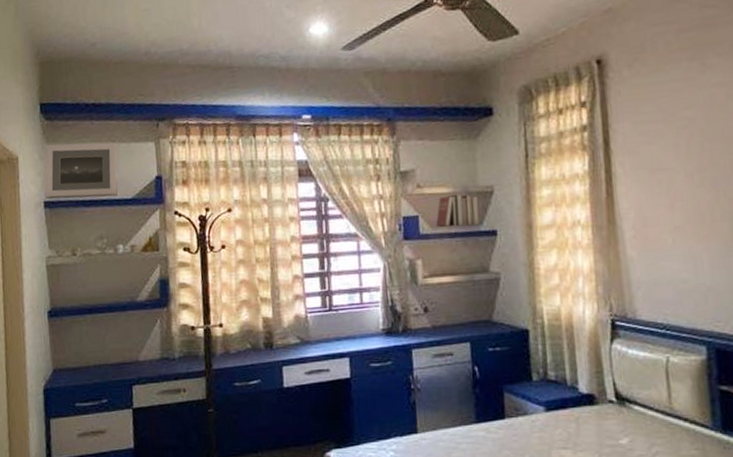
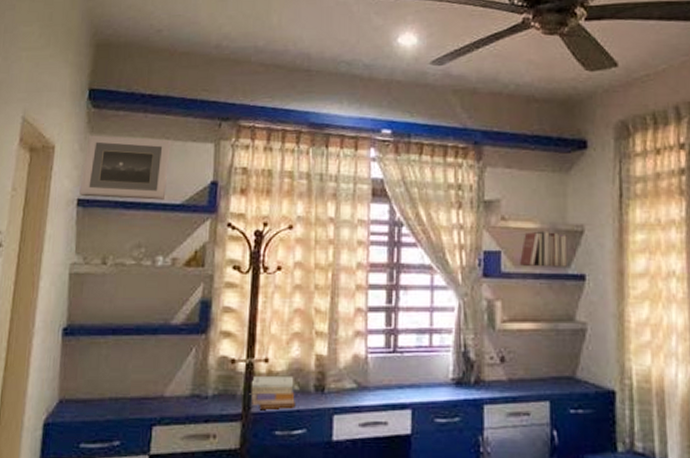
books: none [209,336,251,367] -> present [249,375,297,411]

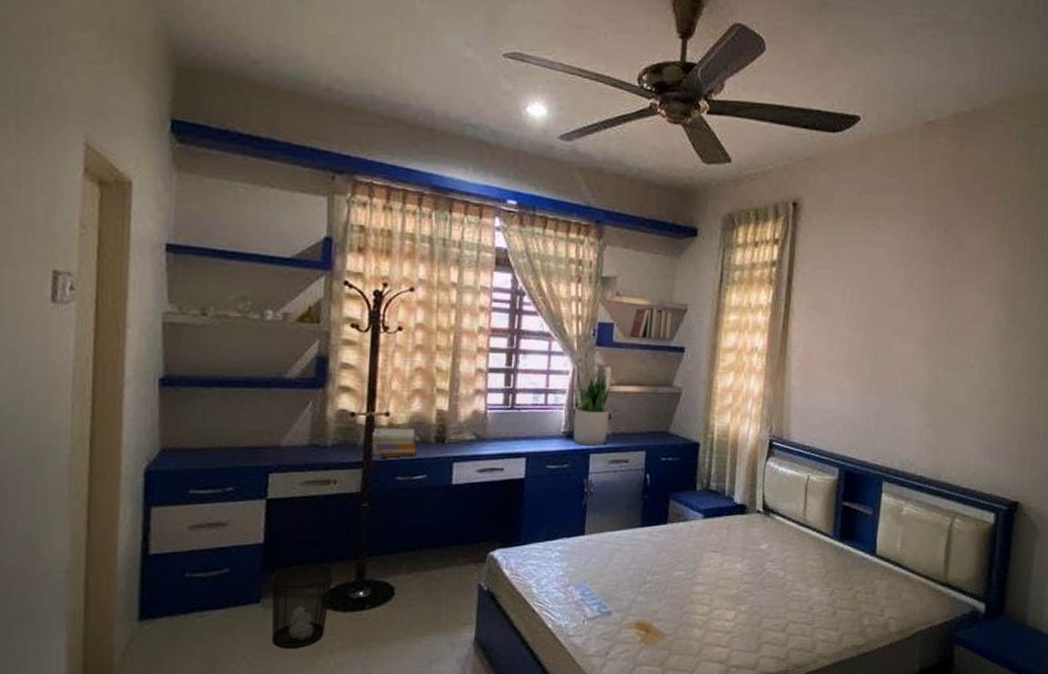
picture frame: present [79,135,171,200] -> none [168,173,277,252]
planter: none [463,311,504,395] -> present [573,375,610,446]

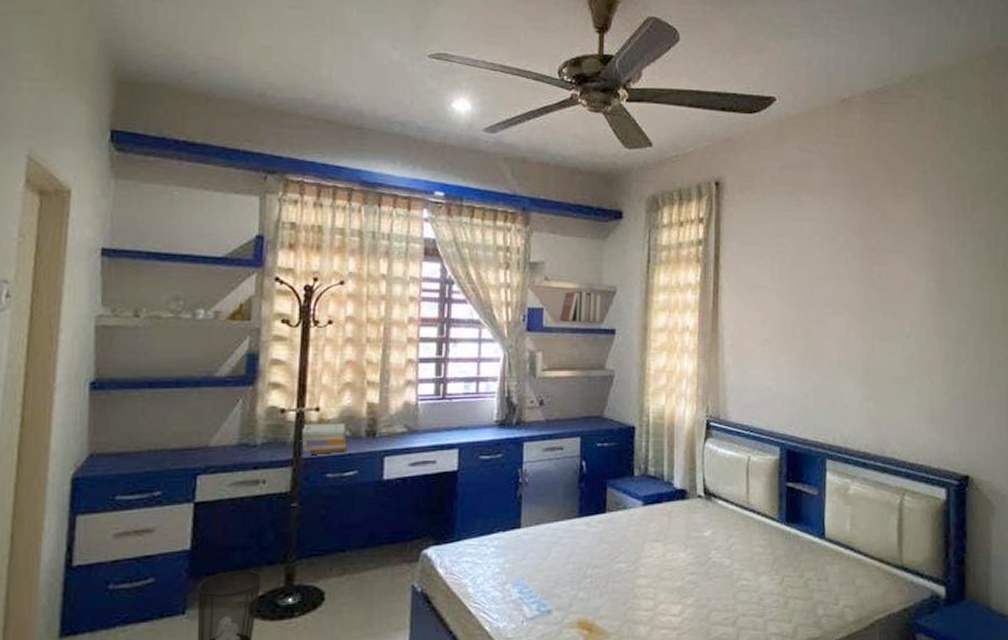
planter: present [573,375,610,446] -> none [506,361,542,434]

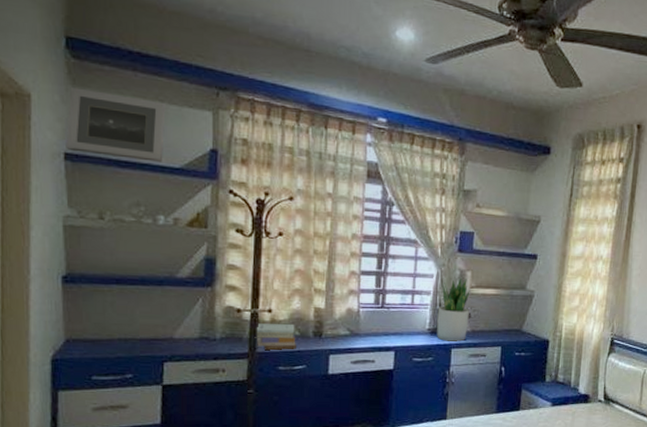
picture frame: none [103,180,210,252] -> present [66,87,166,162]
planter: none [506,361,542,434] -> present [437,278,470,342]
books: present [559,290,602,323] -> none [487,218,527,248]

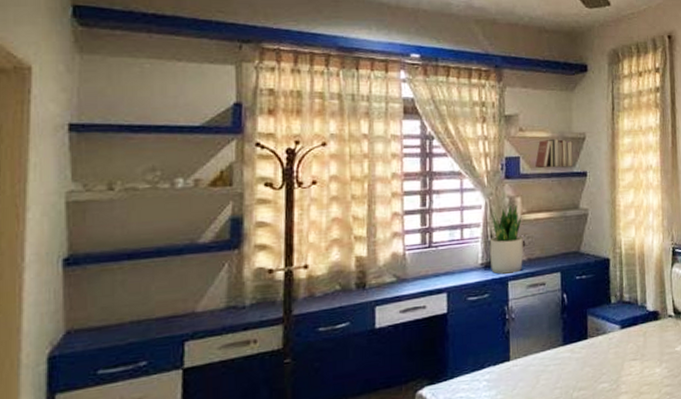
picture frame: present [66,87,166,162] -> none [70,55,184,123]
books: present [254,323,297,351] -> none [290,277,339,312]
books: none [487,218,527,248] -> present [534,138,573,168]

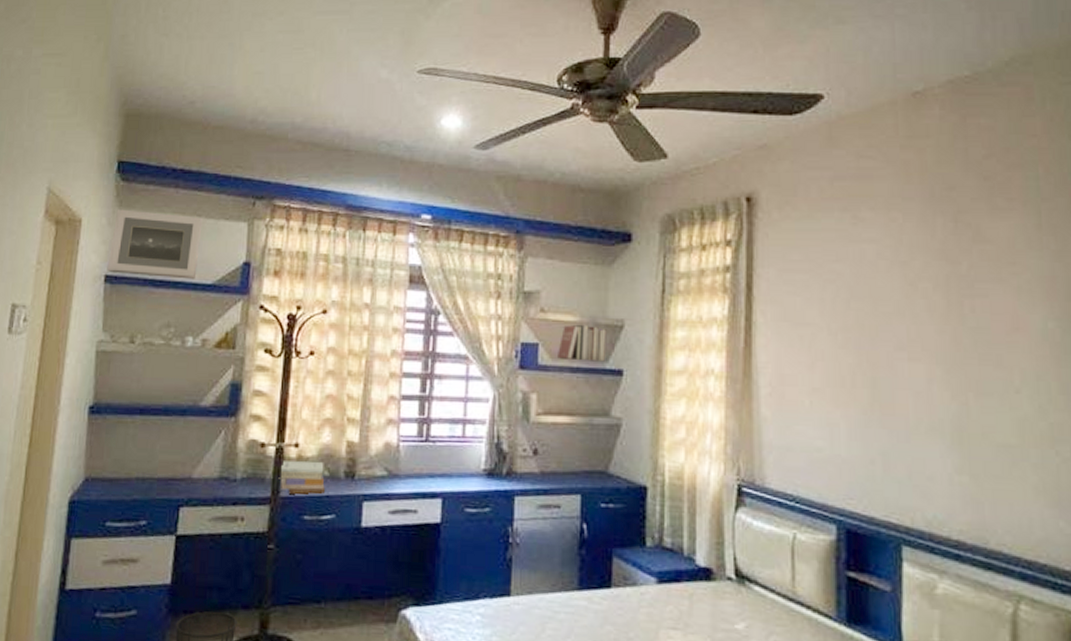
picture frame: none [70,55,184,123] -> present [107,209,203,279]
books: none [290,277,339,312] -> present [278,461,326,495]
planter: present [489,205,524,274] -> none [495,403,537,487]

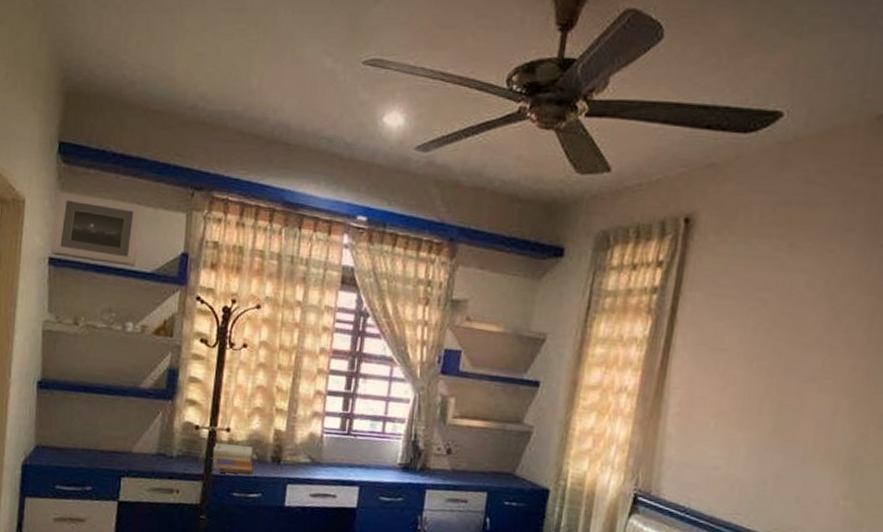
books: present [556,324,607,362] -> none [477,334,529,373]

